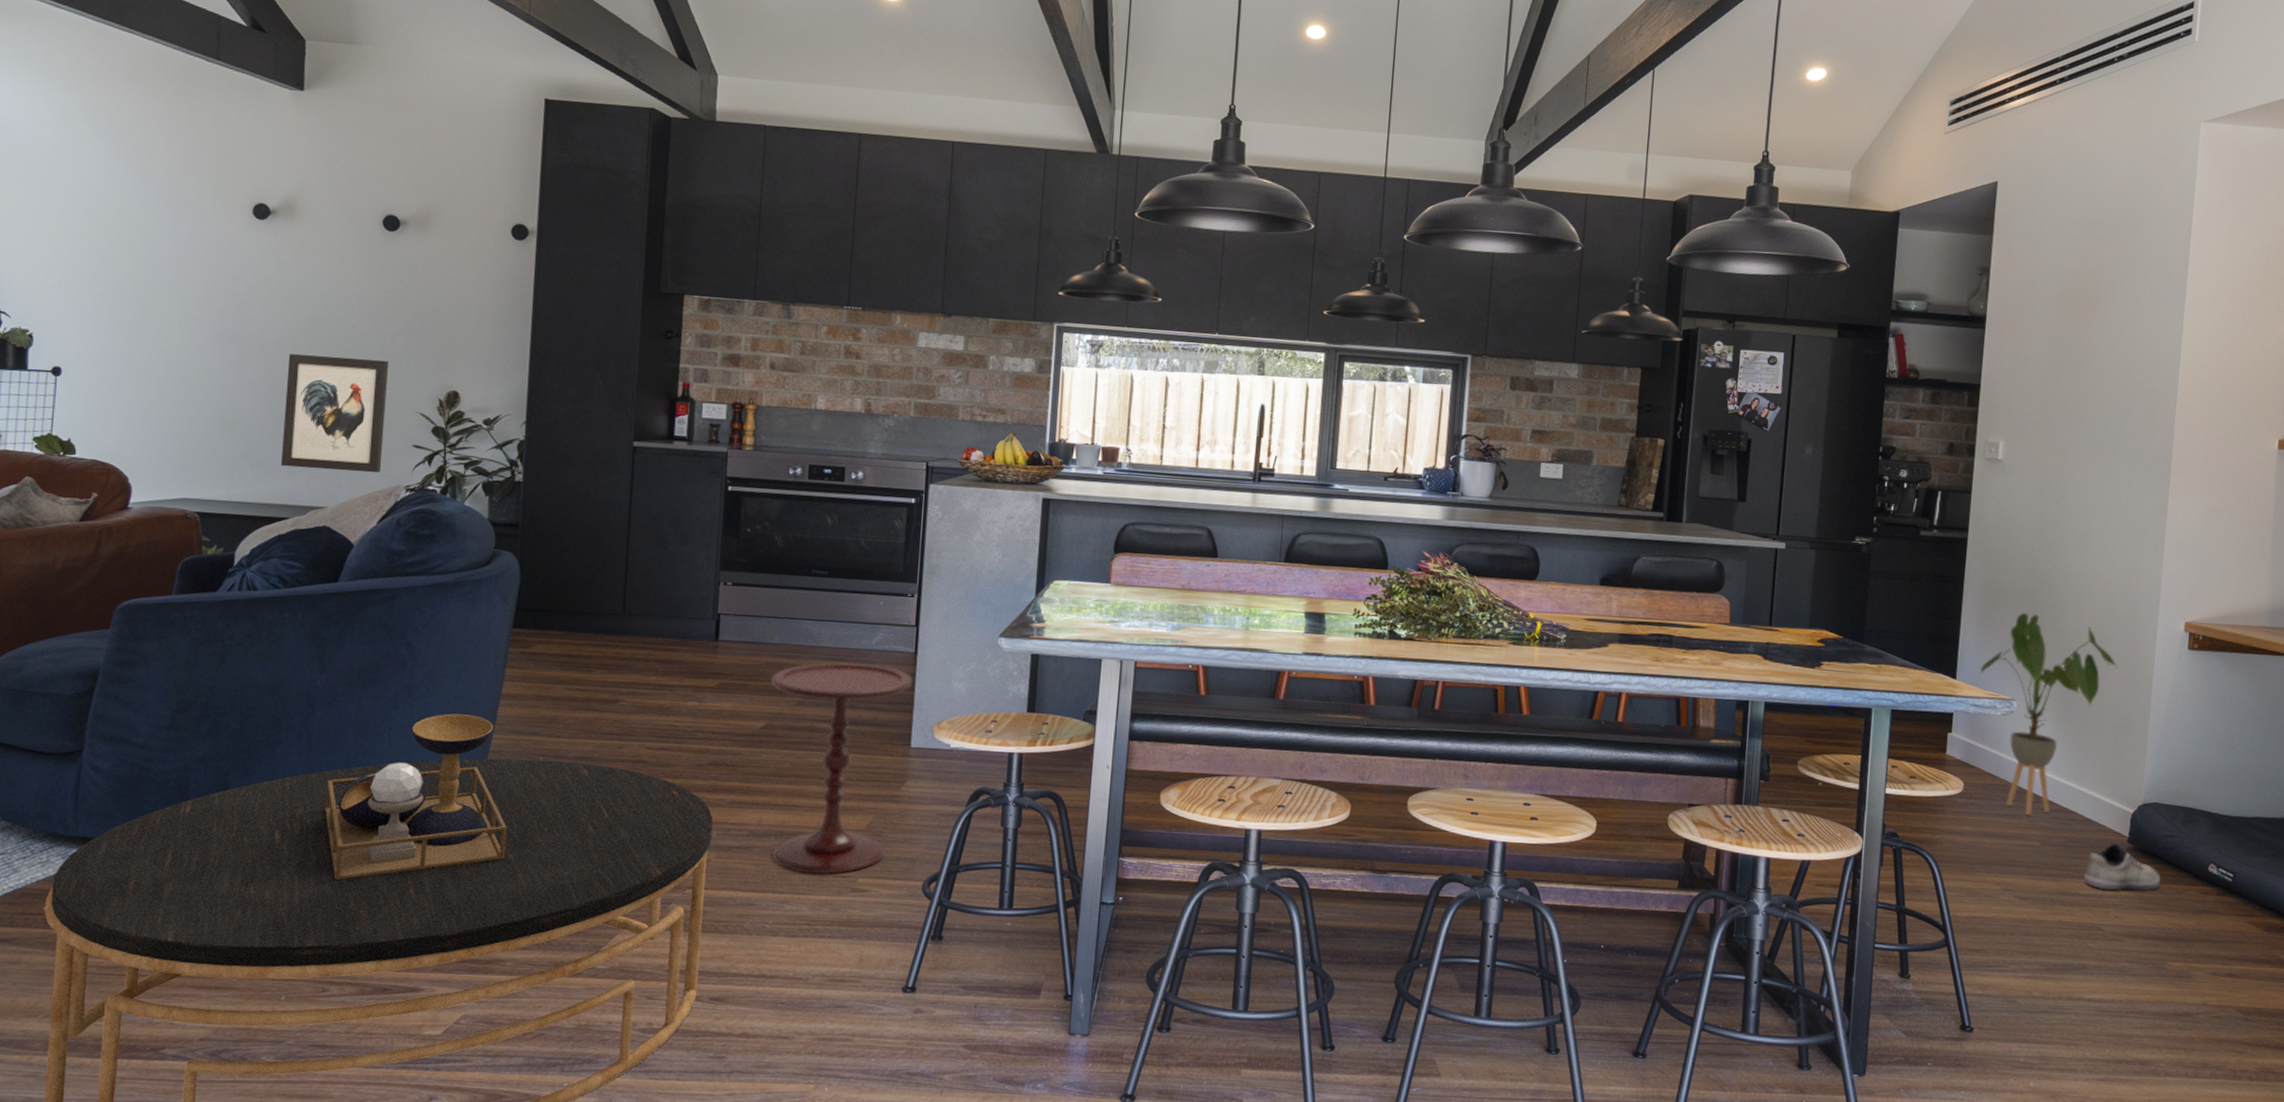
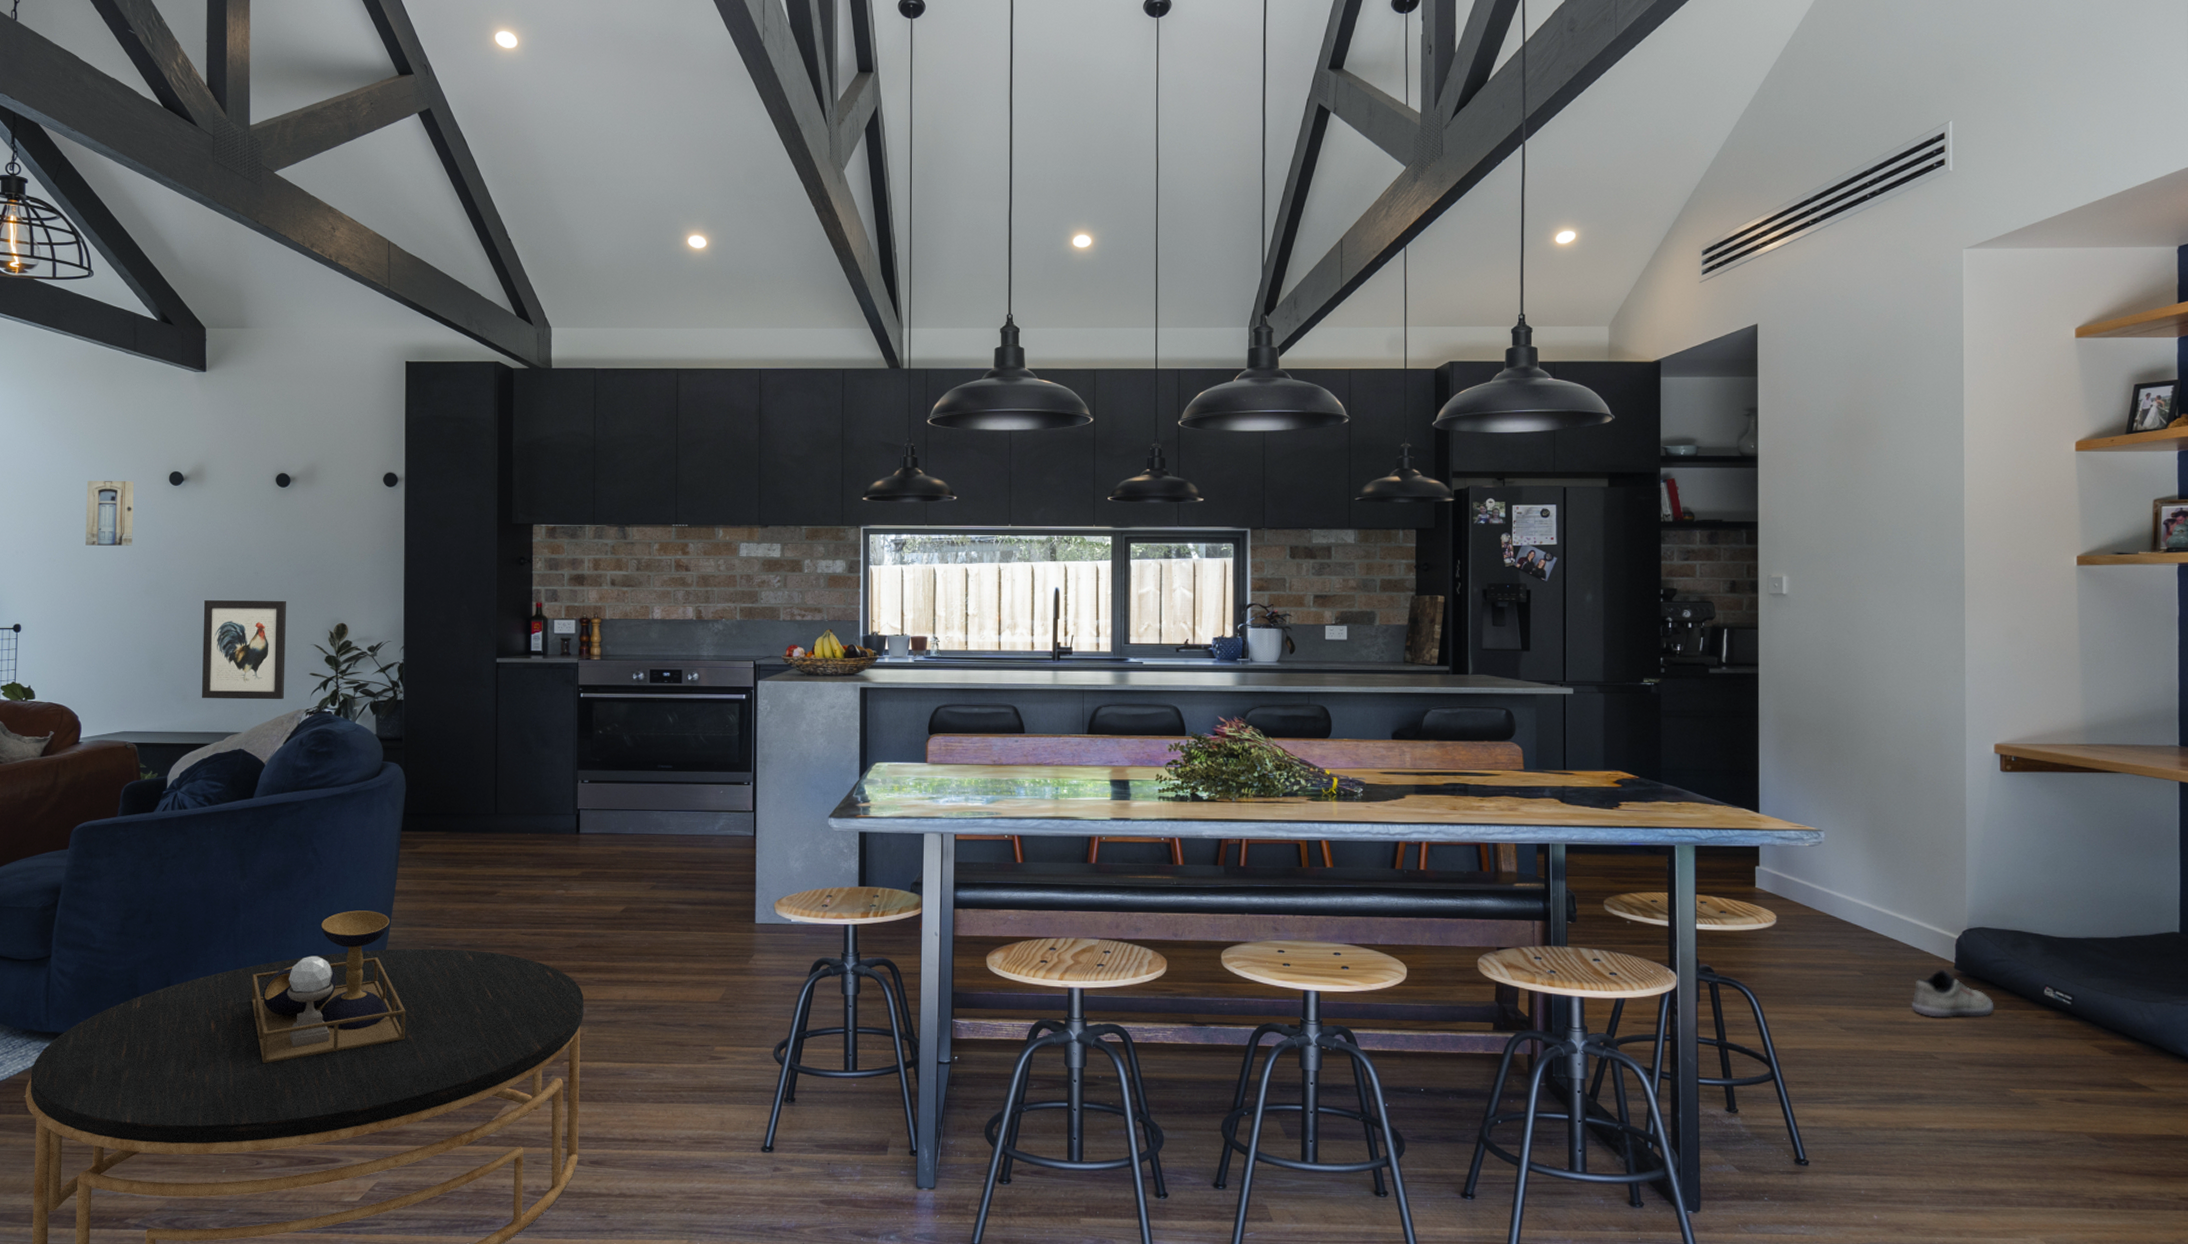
wall art: none [146,205,210,285] -> present [85,480,135,546]
side table: present [771,662,913,875] -> none [628,847,753,1045]
house plant: present [1979,612,2118,816] -> none [1783,743,1928,946]

